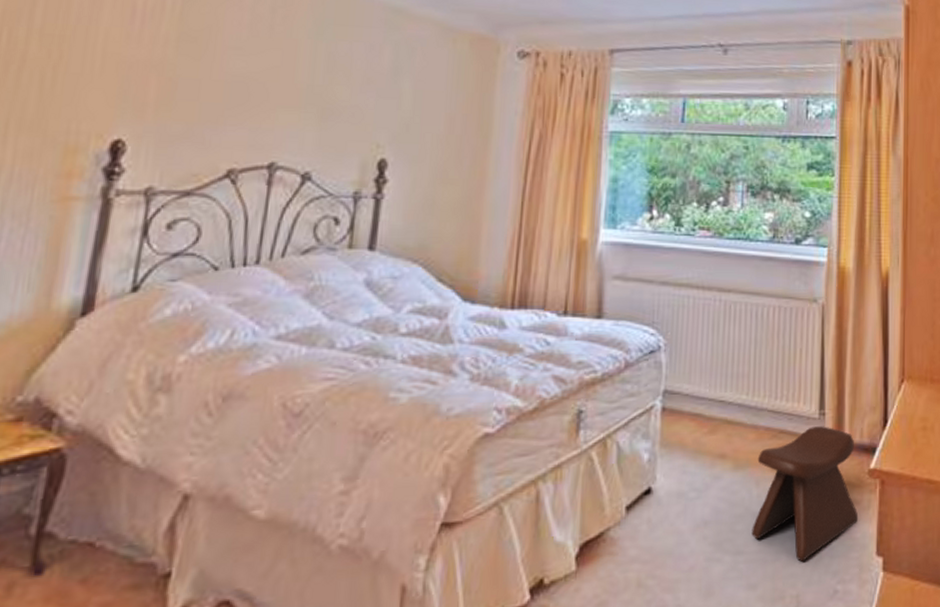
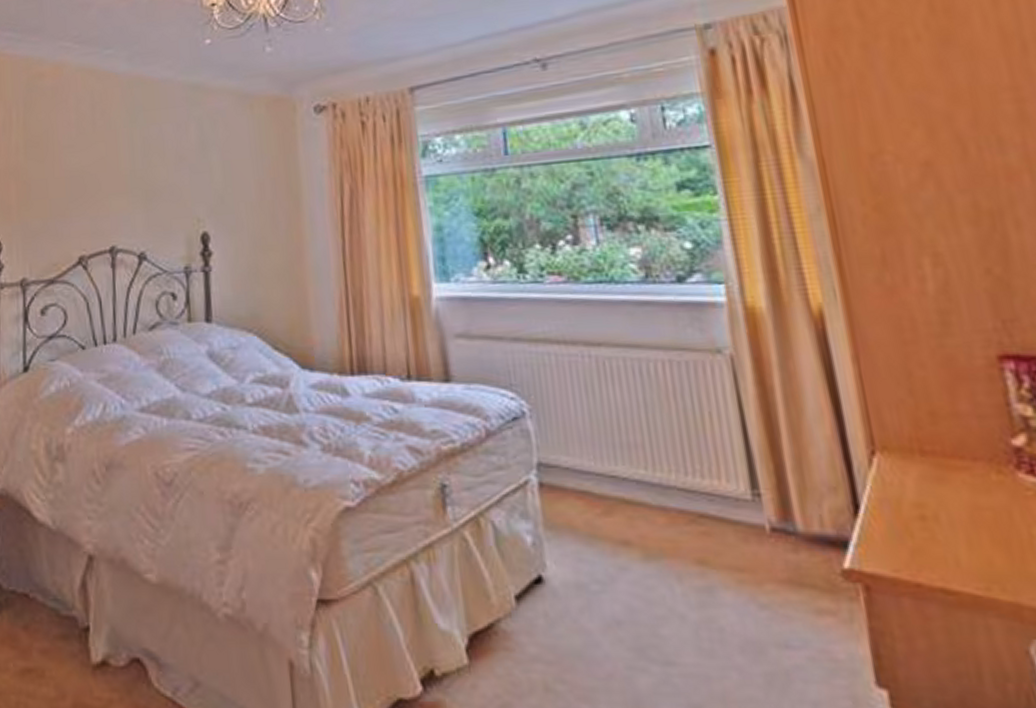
stool: present [751,426,859,562] -> none [674,510,839,683]

